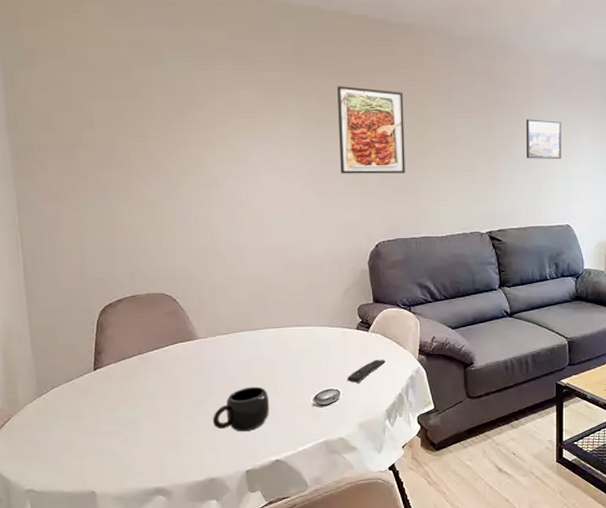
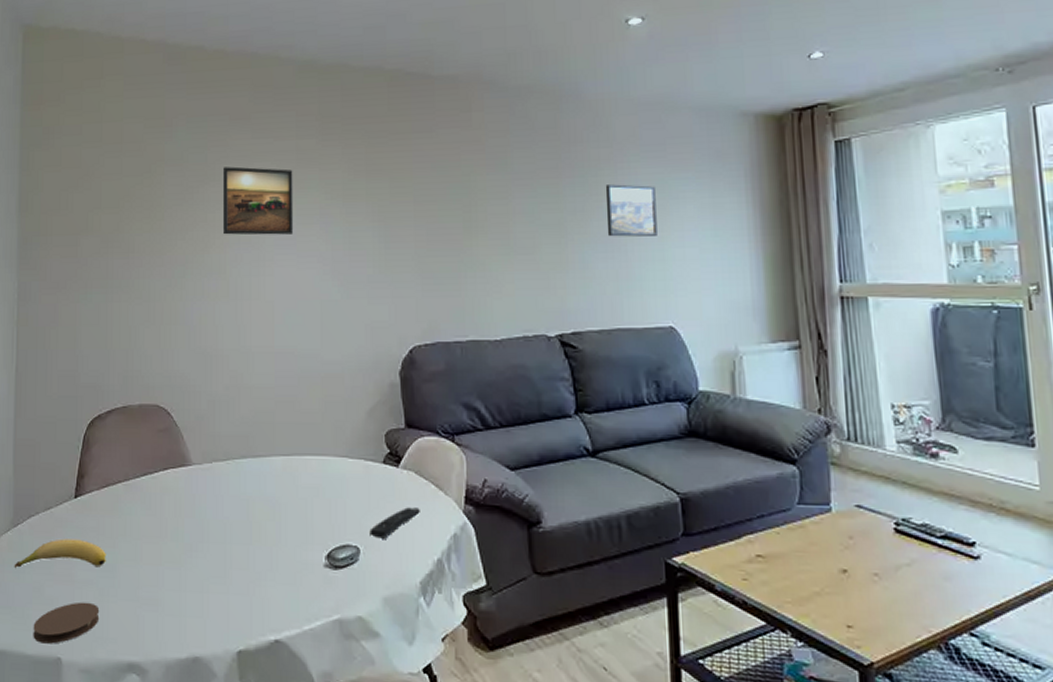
banana: none [42,402,128,428] -> present [14,538,106,568]
coaster: none [66,448,127,482] -> present [33,602,100,644]
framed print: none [209,93,277,153] -> present [222,166,294,235]
mug: present [212,386,270,432] -> none [201,533,271,596]
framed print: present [337,86,406,174] -> none [366,152,448,259]

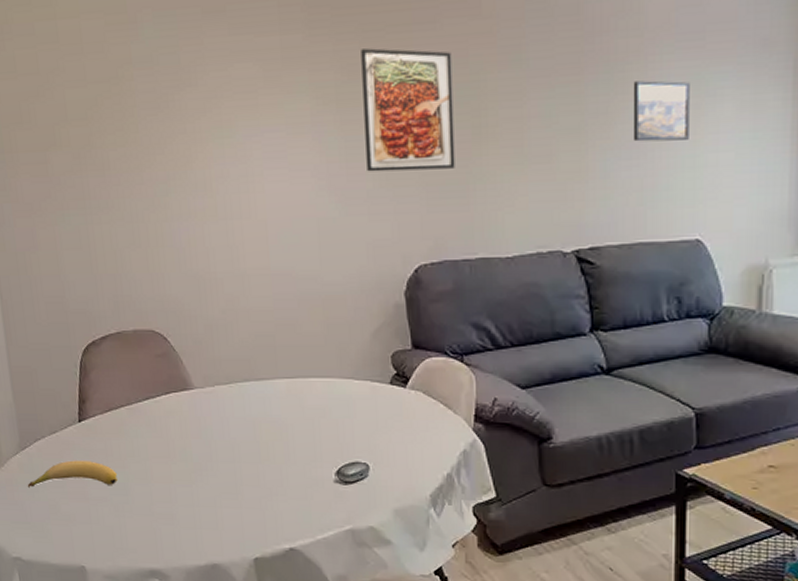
coaster: present [33,602,100,644] -> none [54,517,118,554]
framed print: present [222,166,294,235] -> none [198,69,284,148]
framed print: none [366,152,448,259] -> present [361,48,455,172]
remote control: present [369,507,420,539] -> none [378,426,429,456]

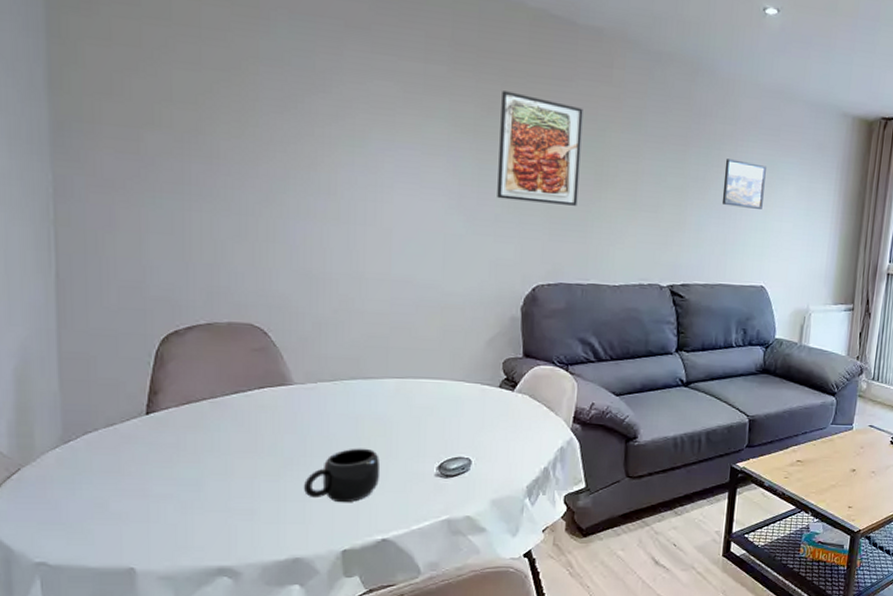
banana: present [27,460,118,487] -> none [66,455,189,484]
mug: none [213,452,282,510] -> present [303,448,381,503]

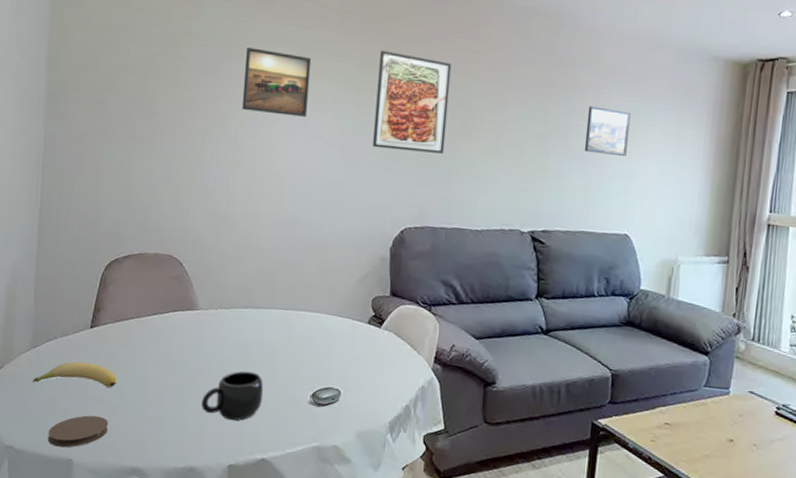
banana: none [66,455,189,484] -> present [32,361,117,387]
coaster: none [96,515,182,556] -> present [47,415,109,448]
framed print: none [333,79,420,163] -> present [241,47,312,117]

